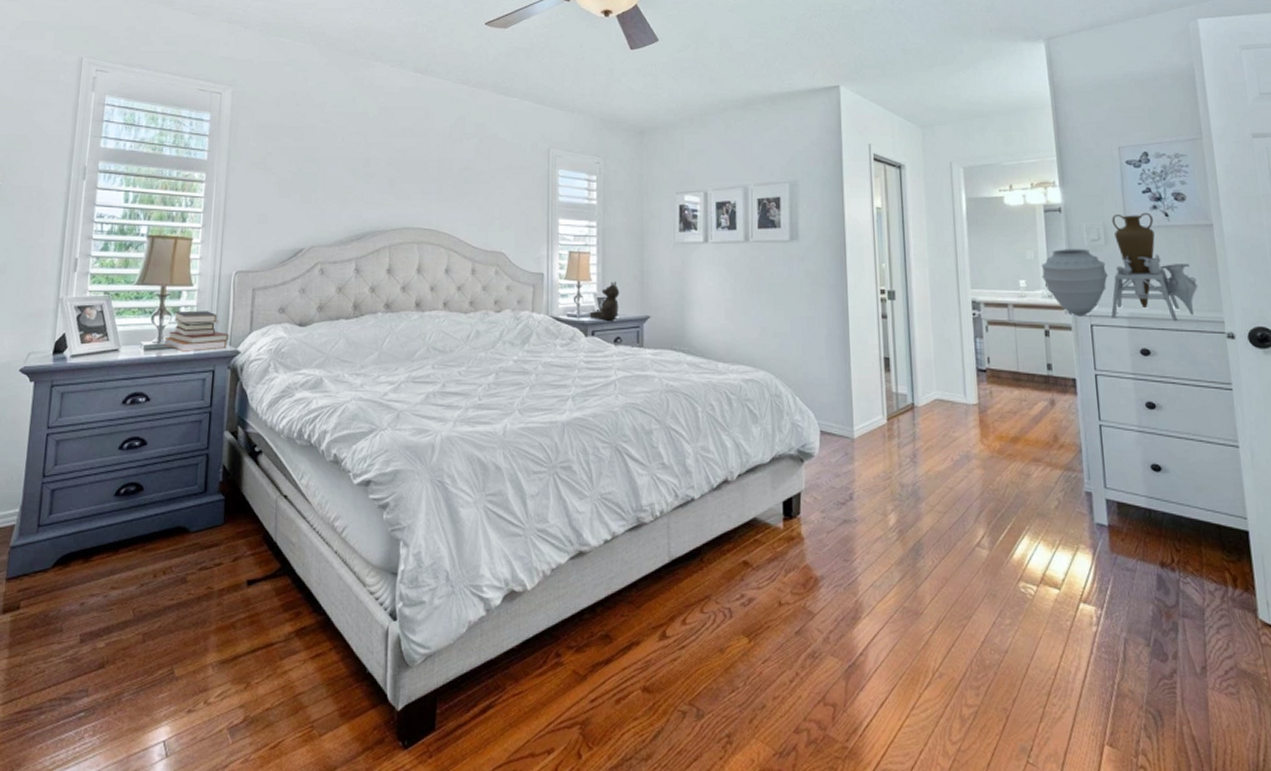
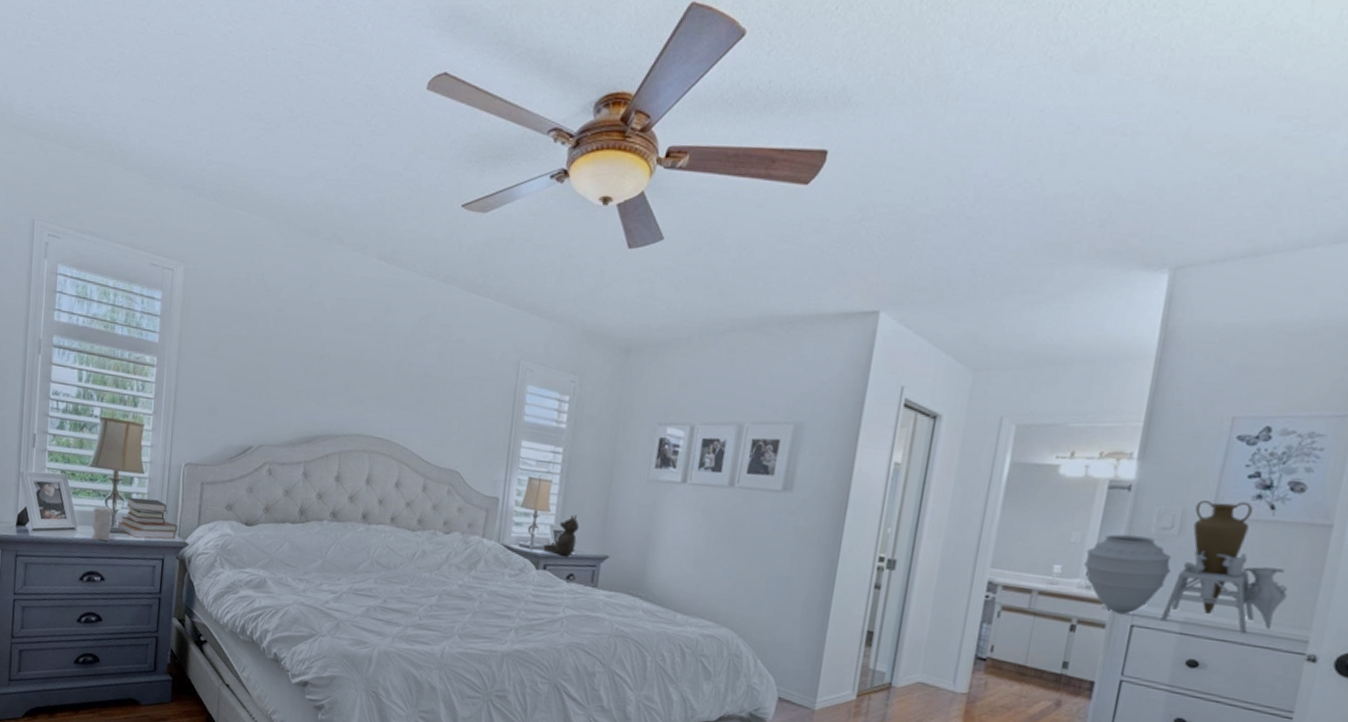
candle: none [136,324,160,360] -> present [91,506,114,542]

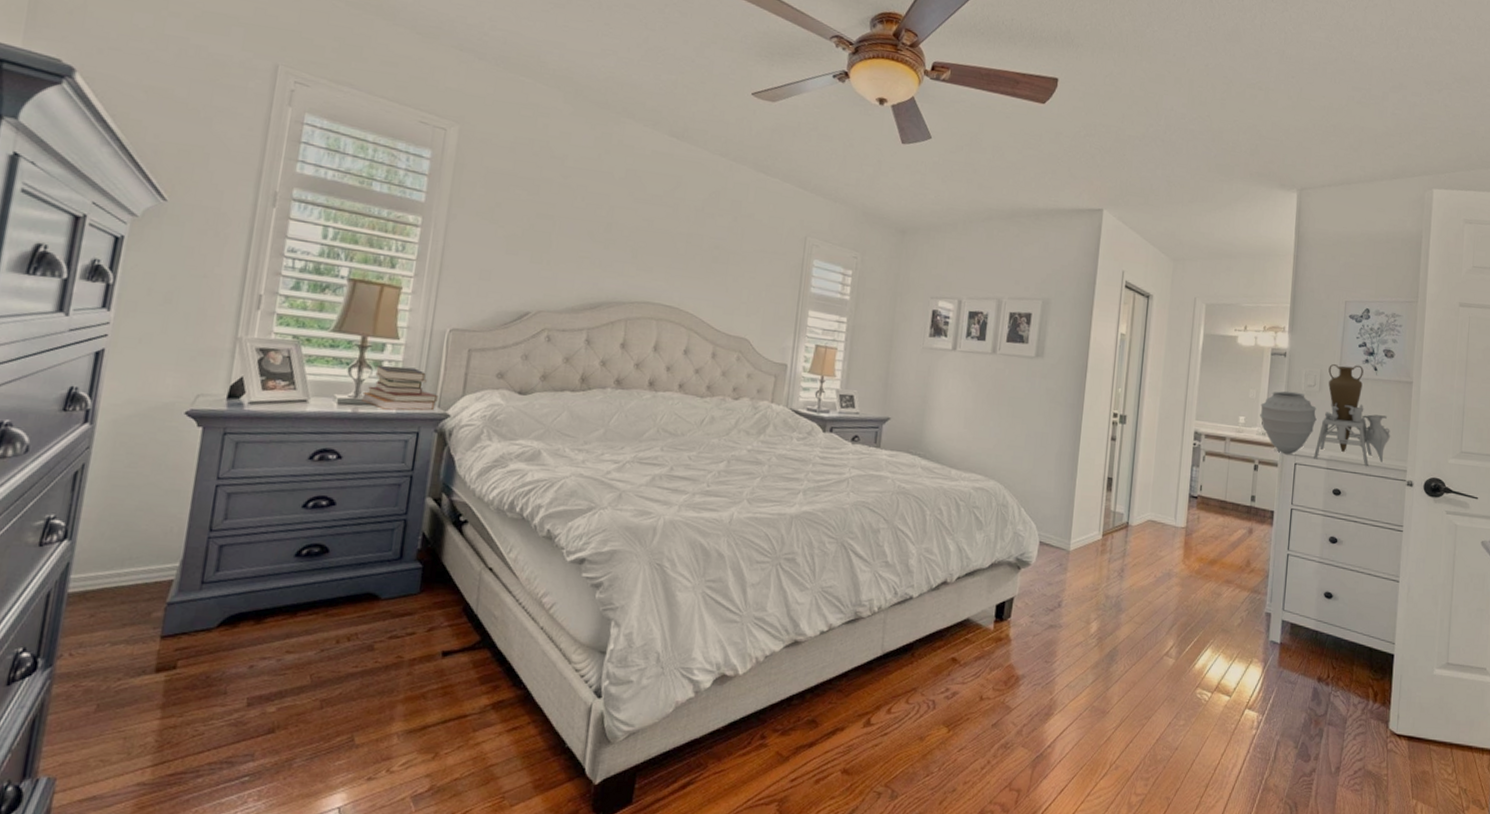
candle: present [91,506,114,542] -> none [328,375,359,415]
teddy bear: present [542,514,580,556] -> none [829,379,863,419]

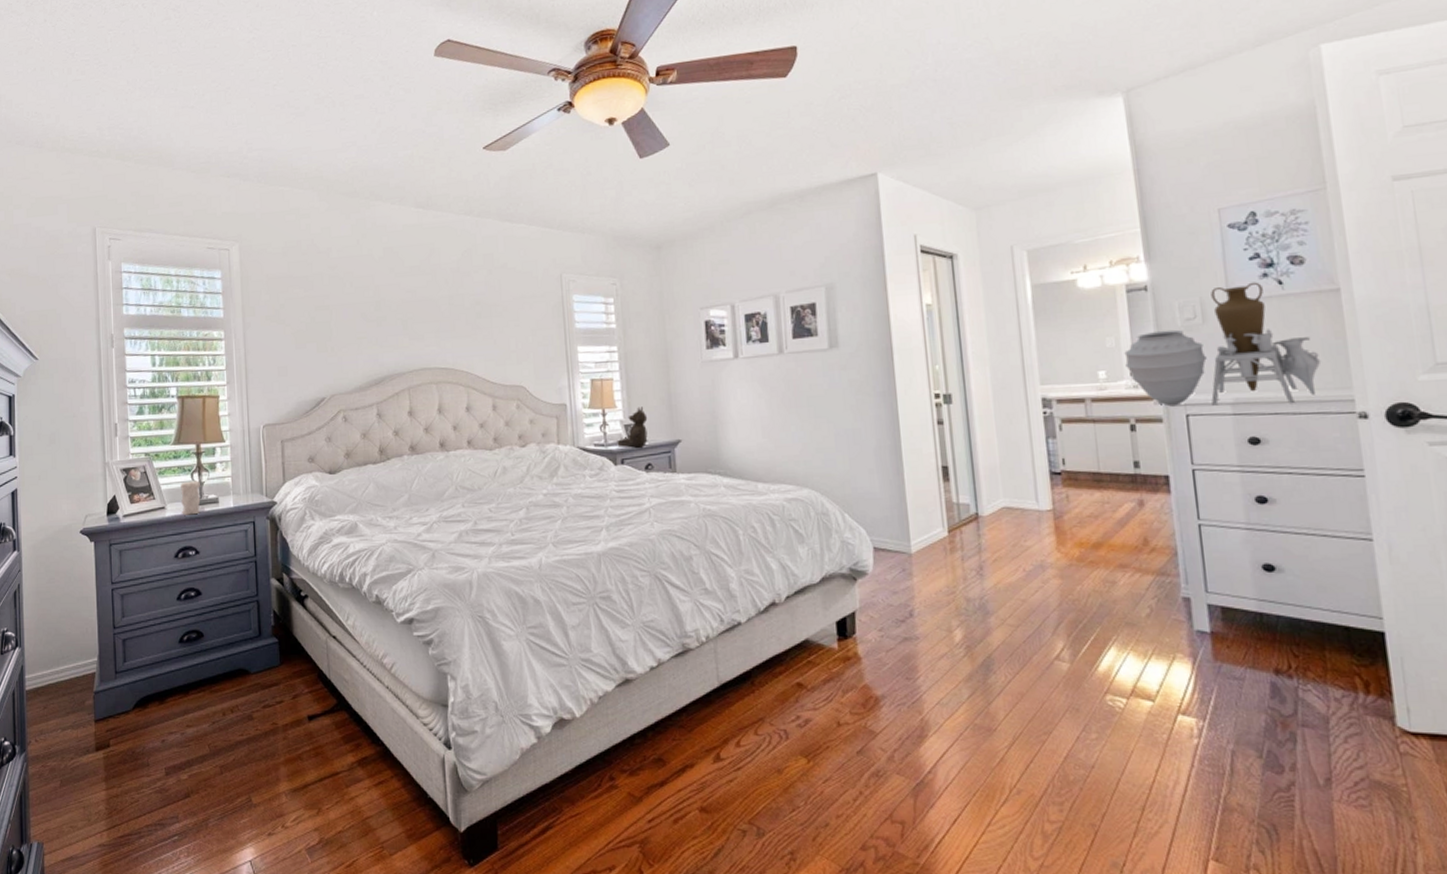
candle: none [328,375,359,415] -> present [181,480,201,515]
books: present [362,365,438,411] -> none [205,465,264,506]
teddy bear: none [829,379,863,419] -> present [617,406,648,448]

